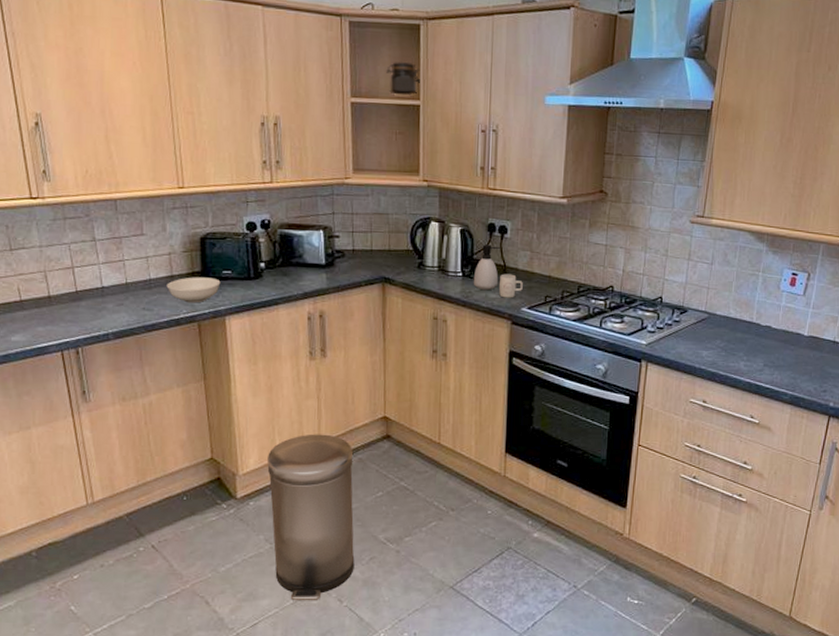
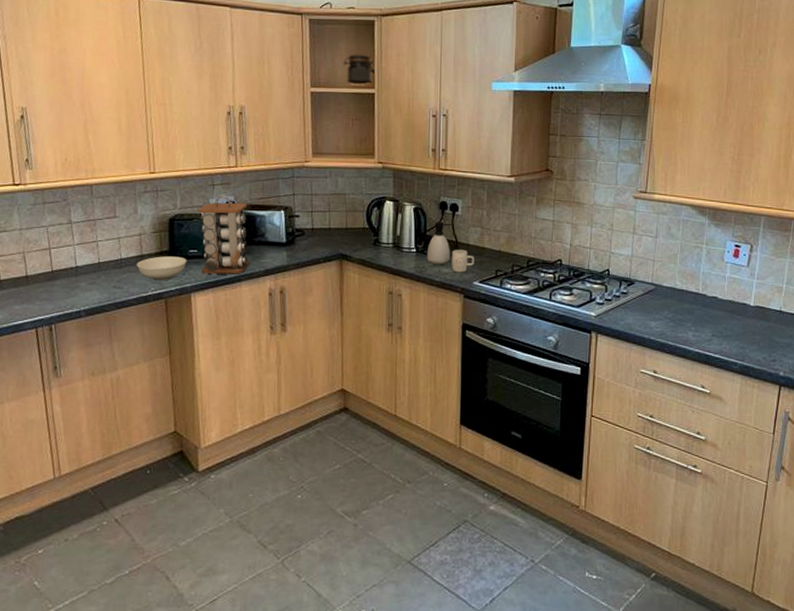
spice rack: none [231,212,288,297] -> present [198,194,250,275]
pedal bin: present [267,434,355,601] -> none [228,407,313,576]

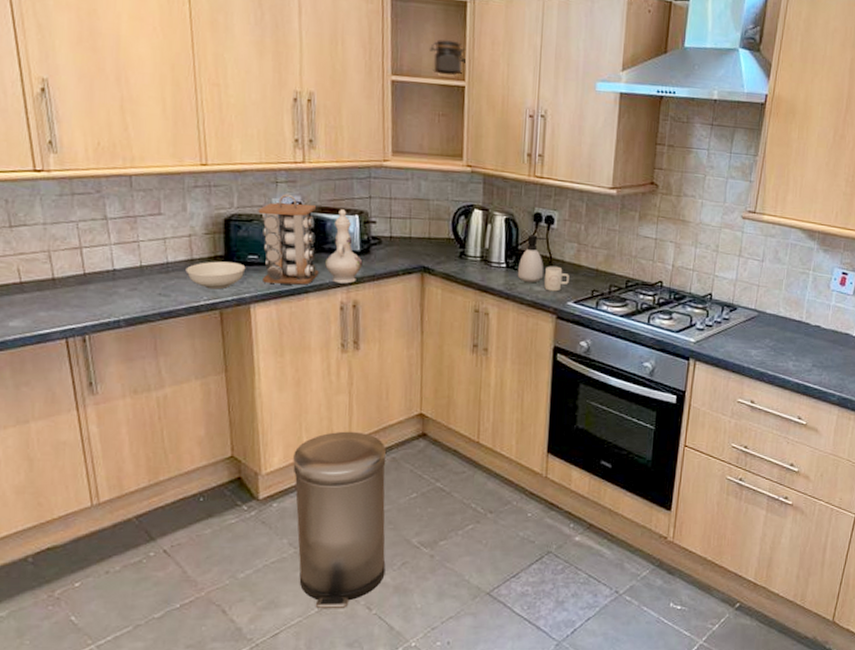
pedal bin: none [228,407,313,576] -> present [293,431,387,609]
ewer: none [254,206,288,272] -> present [324,209,363,284]

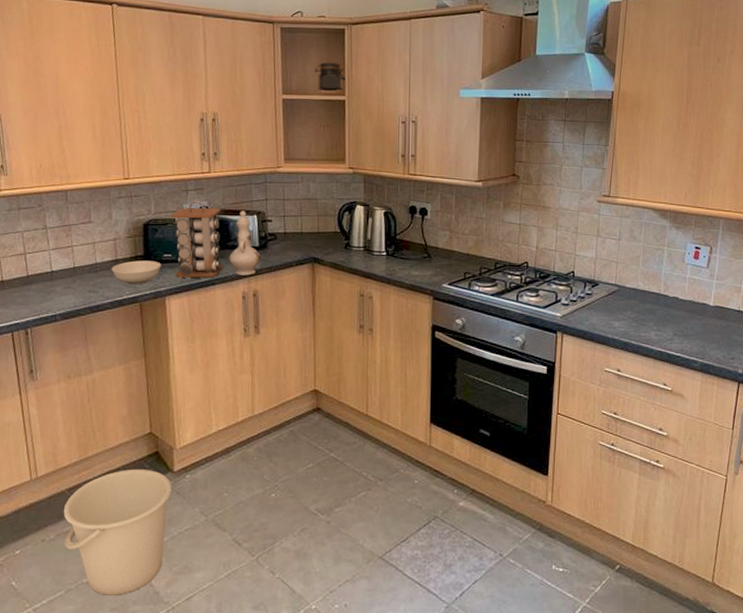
bucket: none [130,495,258,632] -> present [63,468,173,596]
pedal bin: present [293,431,387,609] -> none [203,407,287,573]
soap dispenser: present [517,234,546,283] -> none [396,225,421,269]
mug: present [544,266,569,292] -> none [420,252,443,275]

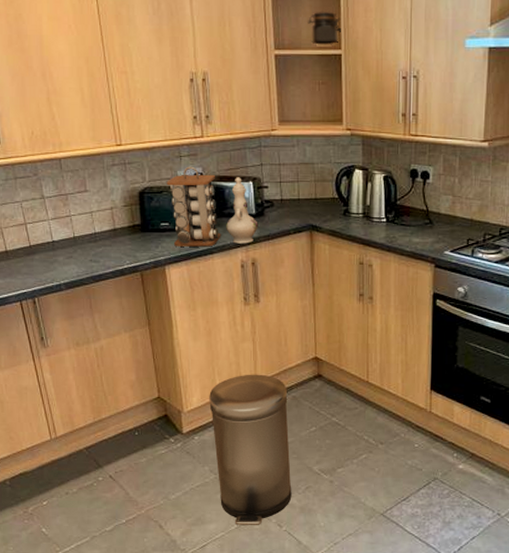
bucket: present [63,468,173,596] -> none [83,430,183,543]
bowl: present [111,260,162,285] -> none [110,229,159,254]
pedal bin: none [203,407,287,573] -> present [209,374,292,526]

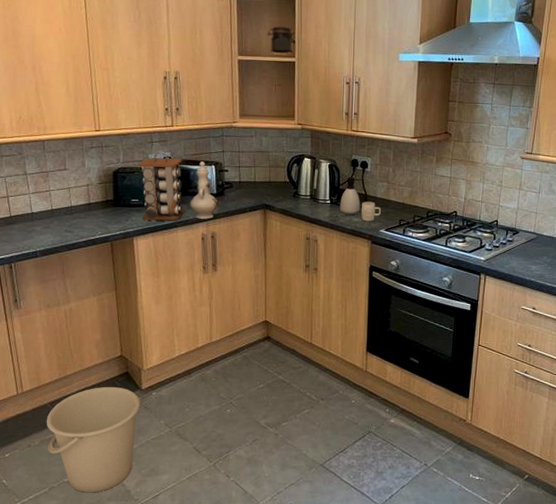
bucket: none [83,430,183,543] -> present [46,386,141,493]
pedal bin: present [209,374,292,526] -> none [167,335,240,476]
soap dispenser: none [397,190,423,236] -> present [339,177,362,216]
mug: none [421,218,445,242] -> present [360,201,381,222]

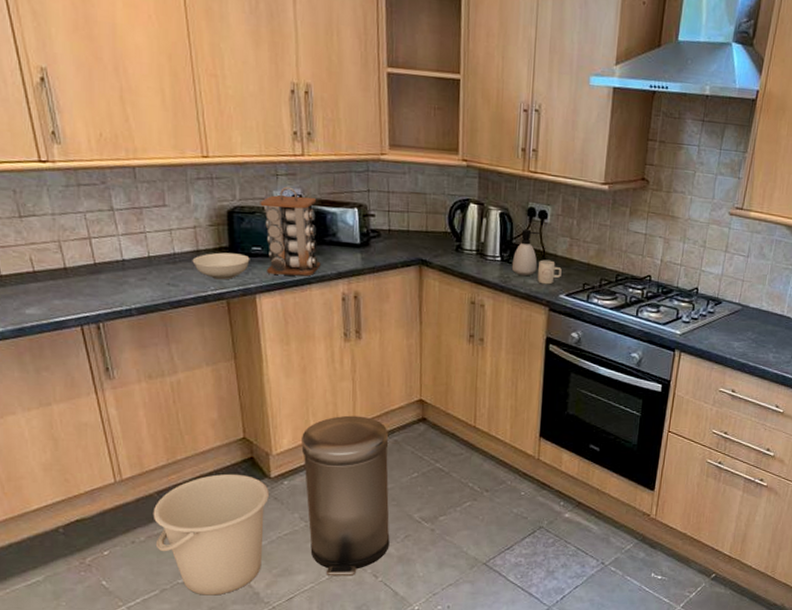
bowl: none [85,204,130,226] -> present [192,252,250,280]
pedal bin: none [167,335,240,476] -> present [301,415,390,577]
ewer: present [189,161,219,219] -> none [325,202,363,275]
jar: present [267,26,294,54] -> none [425,31,459,68]

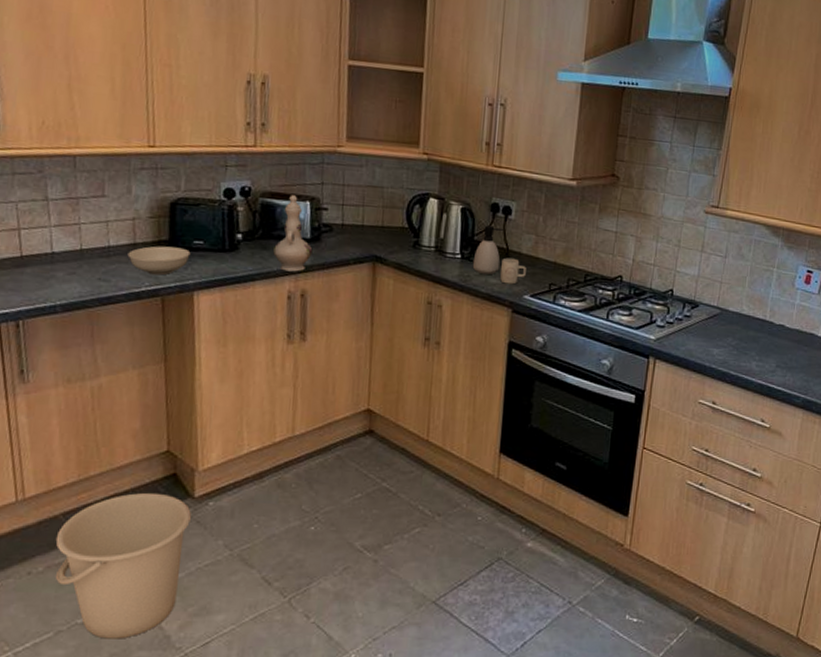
spice rack: present [260,186,321,276] -> none [206,178,267,273]
pedal bin: present [301,415,390,577] -> none [231,426,331,617]
ewer: none [325,202,363,275] -> present [272,195,313,272]

